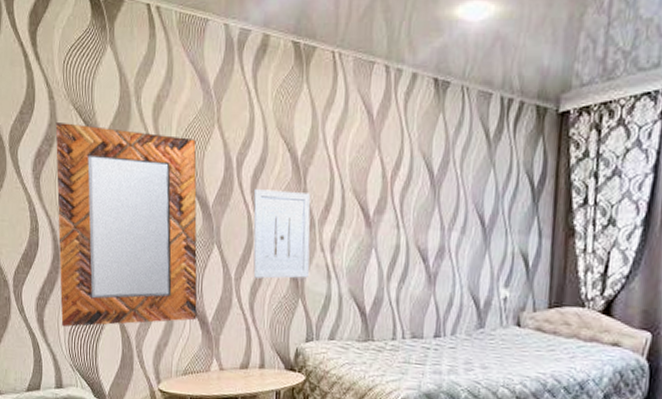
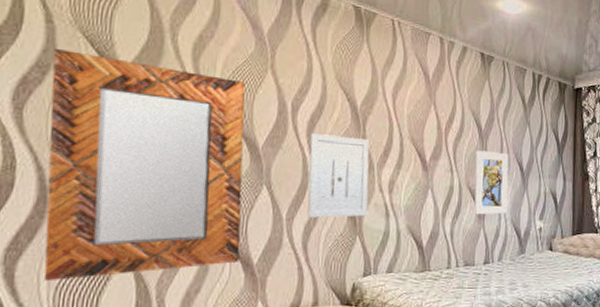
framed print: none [423,201,467,280] -> present [474,150,509,215]

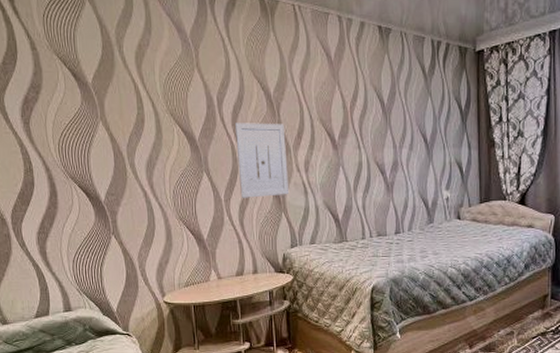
home mirror: present [43,49,246,282] -> none [40,71,193,256]
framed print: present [474,150,509,215] -> none [381,125,414,188]

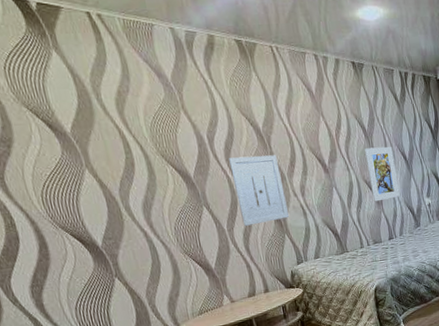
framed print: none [381,125,414,188] -> present [365,146,400,202]

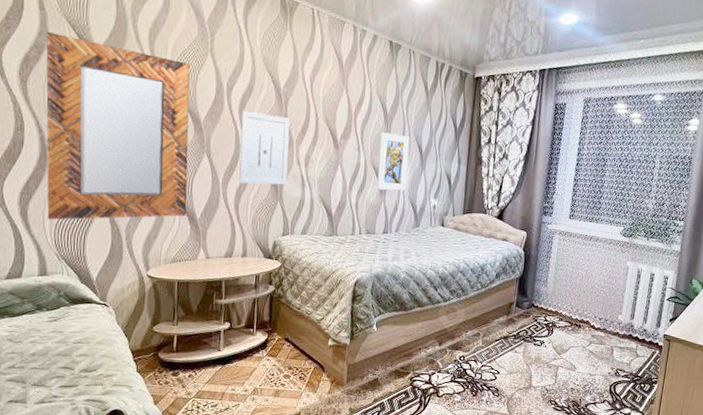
home mirror: none [9,123,201,305] -> present [46,32,191,220]

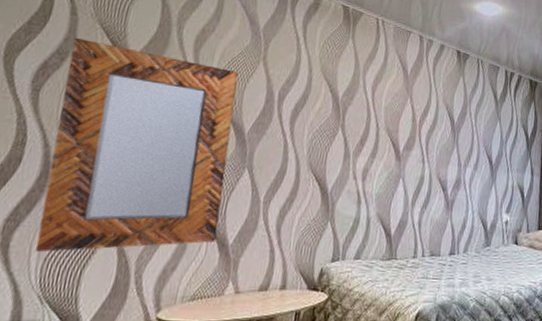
wall art: present [238,111,290,185] -> none [283,121,348,203]
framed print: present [376,132,410,191] -> none [442,142,479,206]

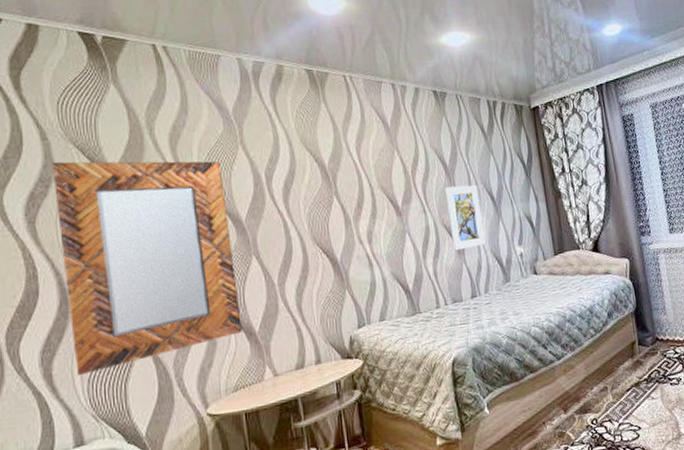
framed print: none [442,142,479,206] -> present [445,185,486,251]

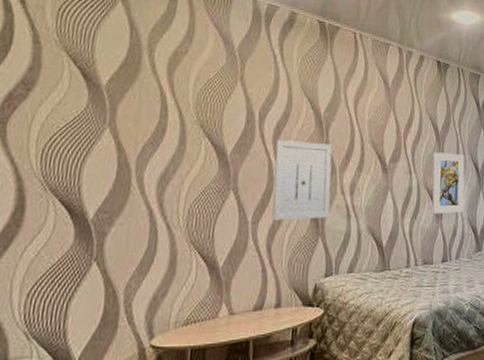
home mirror: present [52,161,242,376] -> none [16,67,216,289]
wall art: none [286,195,353,280] -> present [272,140,332,221]

